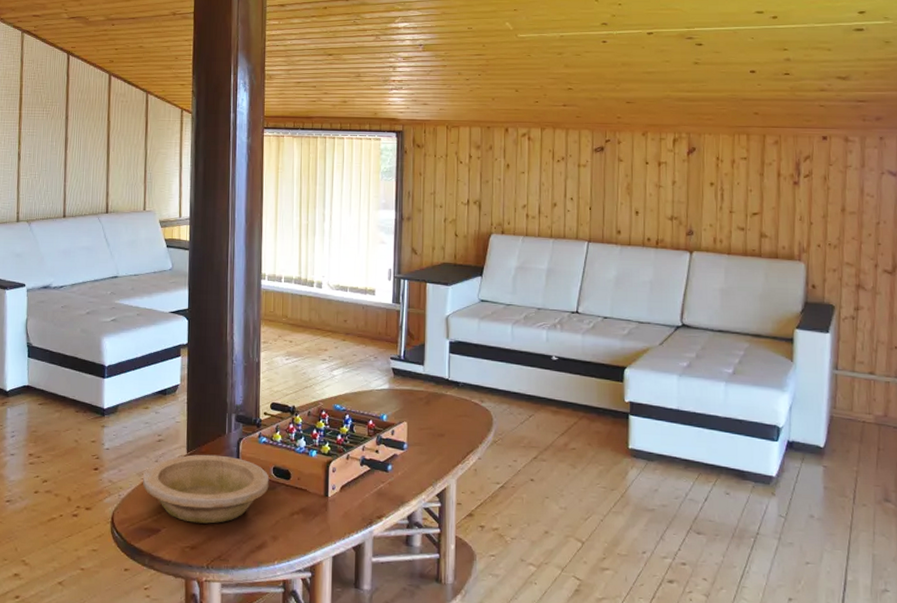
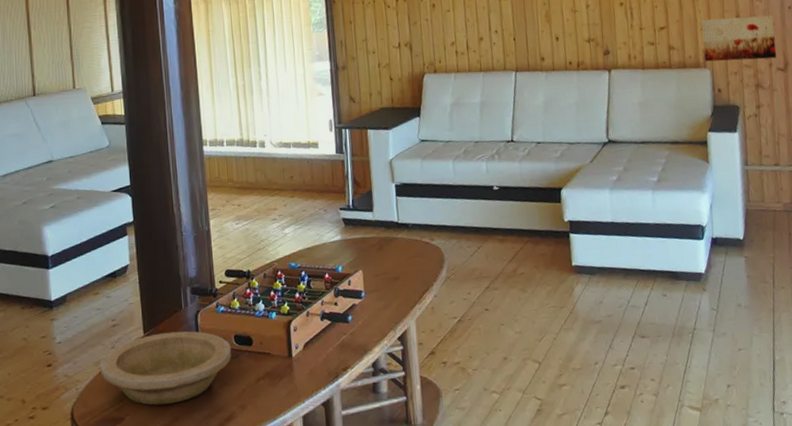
wall art: none [799,210,885,260] -> present [701,15,777,62]

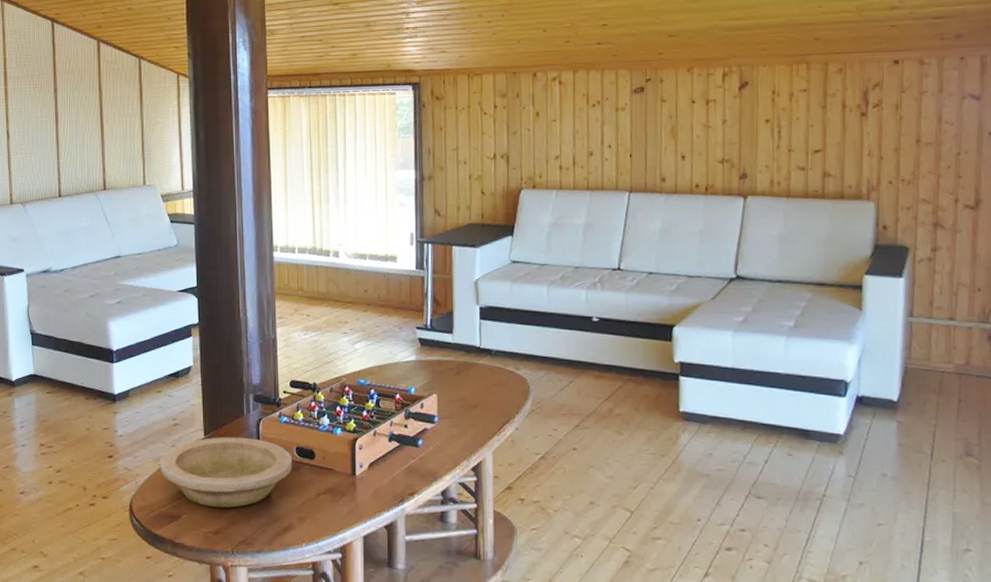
wall art: present [701,15,777,62] -> none [868,141,967,194]

